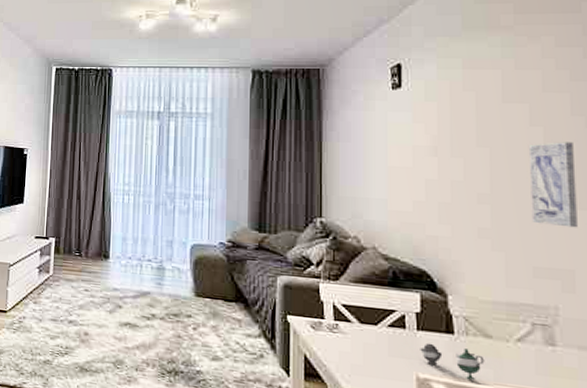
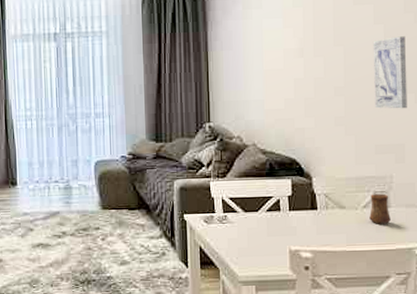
teapot: present [420,343,485,380] -> none [292,220,340,244]
cup: none [526,326,556,366] -> present [369,194,391,224]

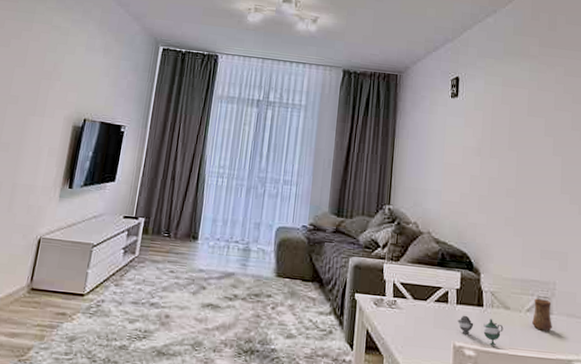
teapot: none [292,220,340,244] -> present [457,315,504,345]
wall art: present [373,36,407,109] -> none [542,150,572,219]

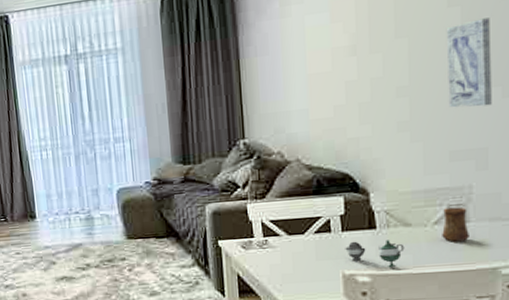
wall art: none [542,150,572,219] -> present [446,18,492,108]

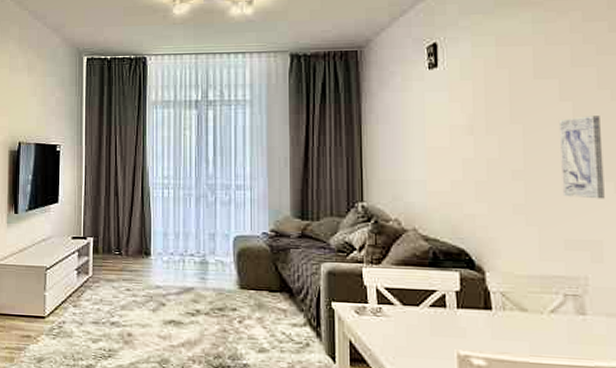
teapot: present [345,240,405,267] -> none [460,320,521,353]
cup: present [442,207,469,242] -> none [559,297,587,335]

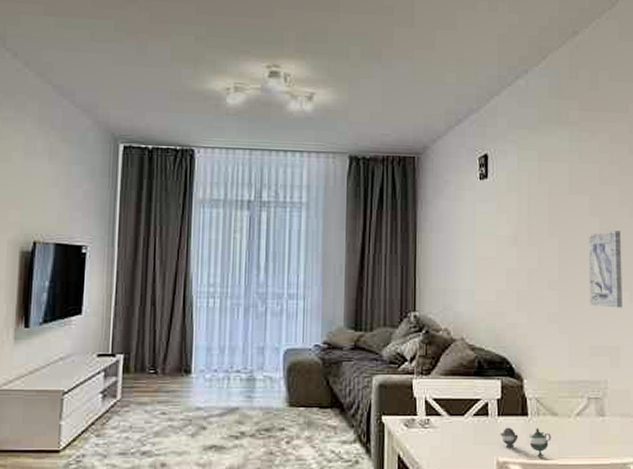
teapot: none [460,320,521,353] -> present [500,427,552,456]

